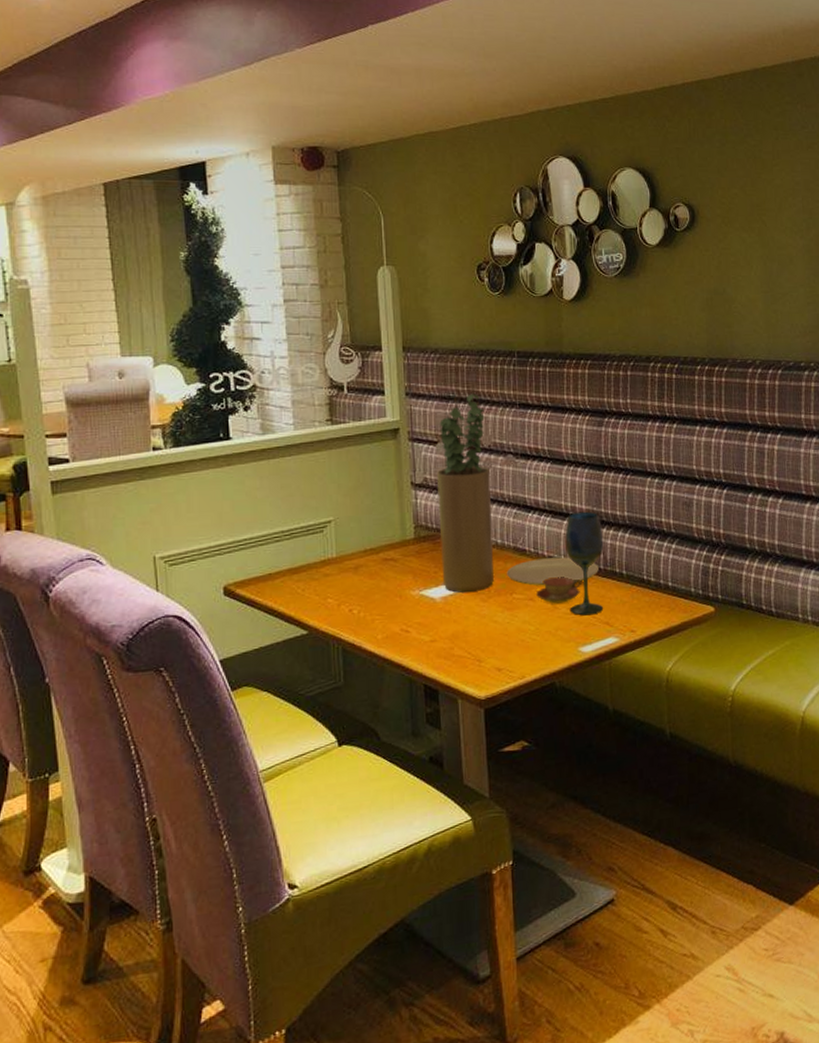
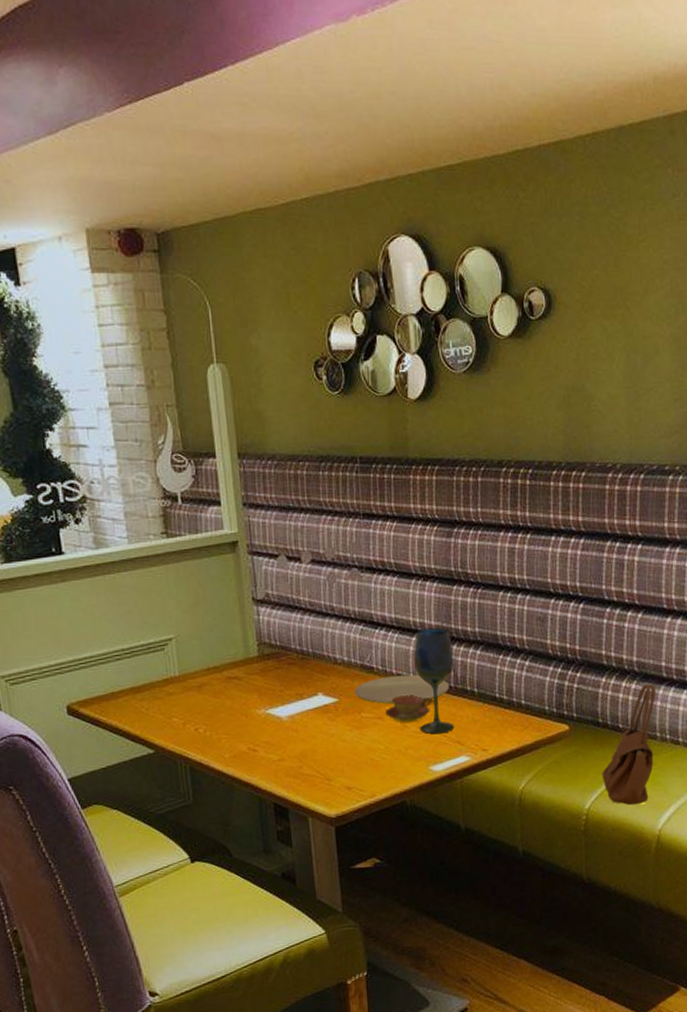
vase: present [437,384,495,593] -> none [279,493,342,711]
handbag: none [746,566,797,687] -> present [602,683,656,805]

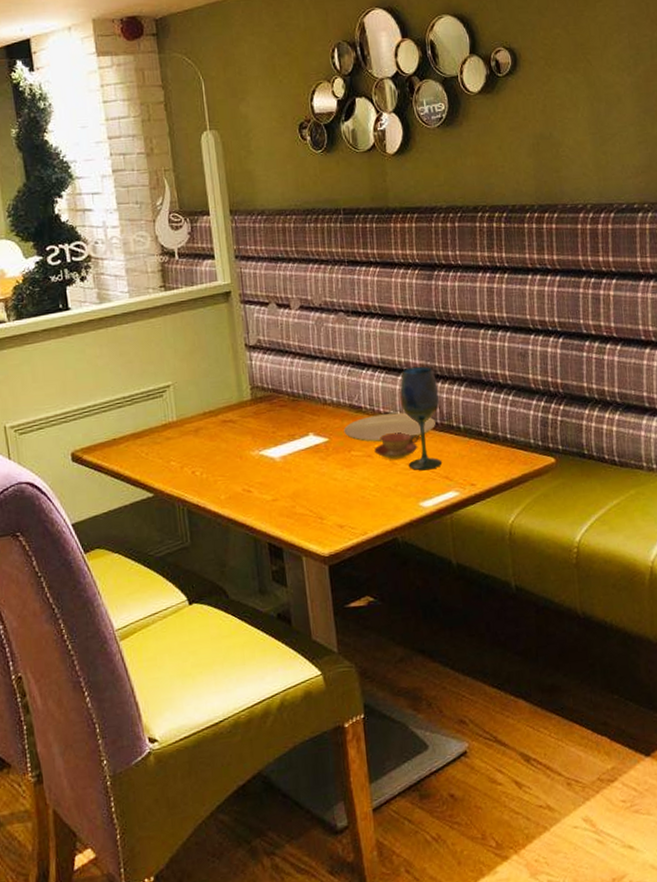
handbag: present [602,683,656,805] -> none [590,414,642,537]

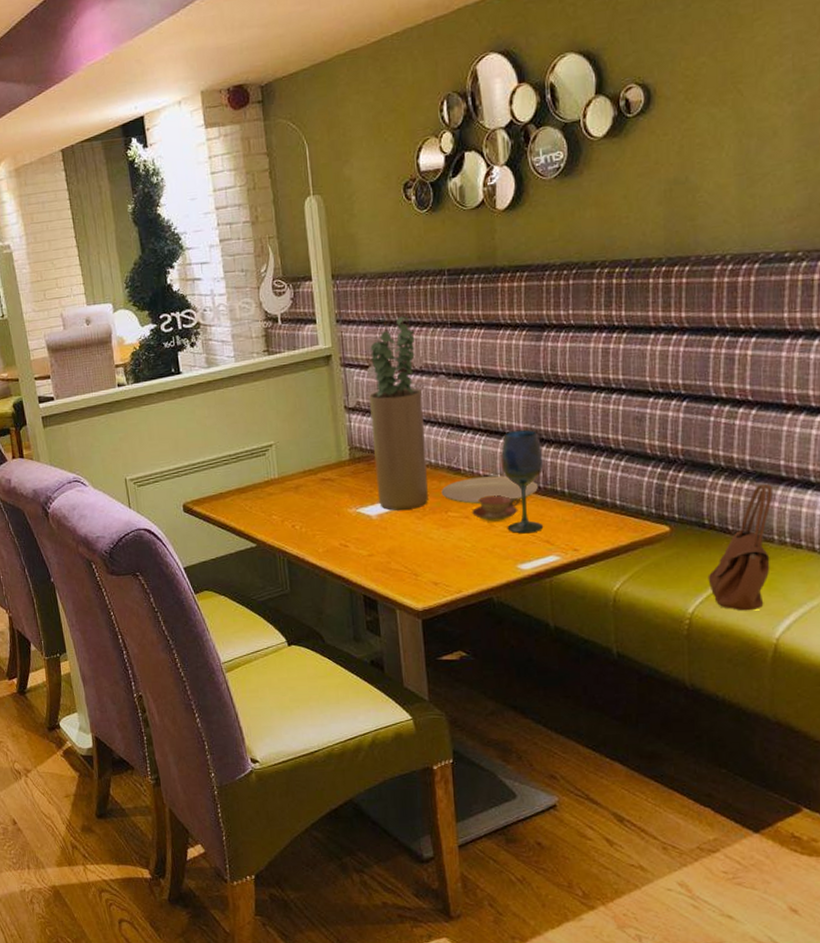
vase: none [270,244,332,452] -> present [369,307,429,511]
handbag: none [590,414,642,537] -> present [708,483,773,611]

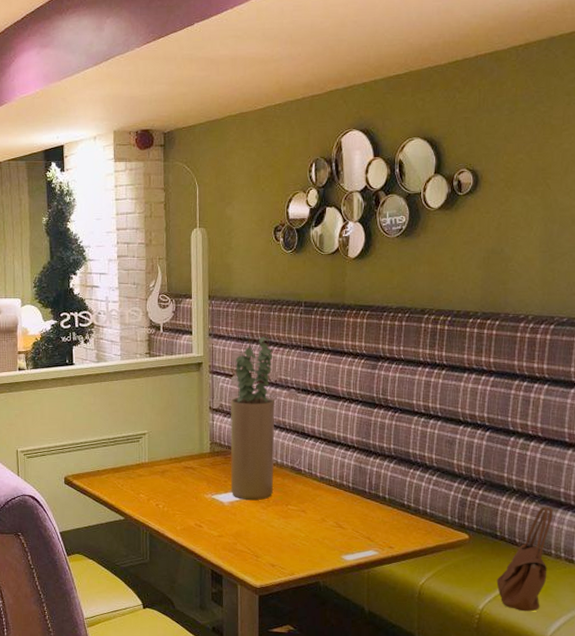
plate: present [441,475,538,505] -> none [284,478,364,501]
teacup: present [472,495,519,522] -> none [308,495,348,517]
wineglass: present [500,429,544,534] -> none [335,441,370,530]

